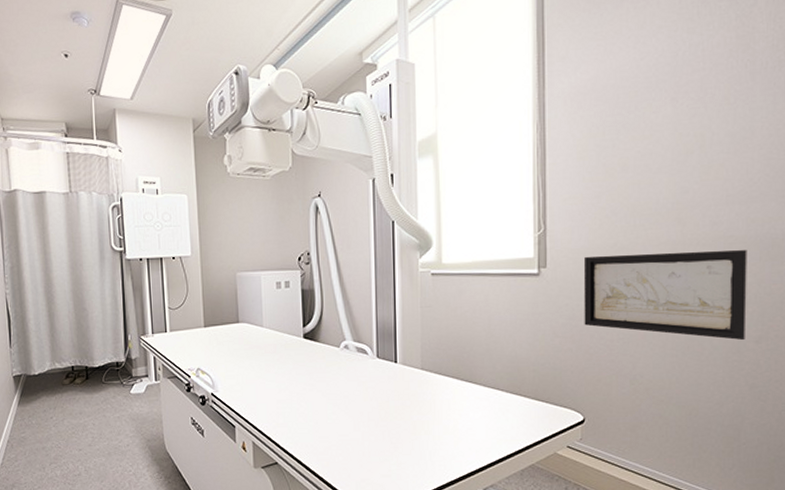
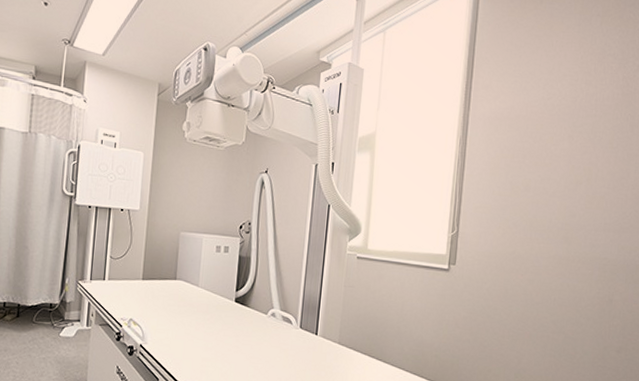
wall art: present [583,250,747,341] -> none [482,259,617,349]

